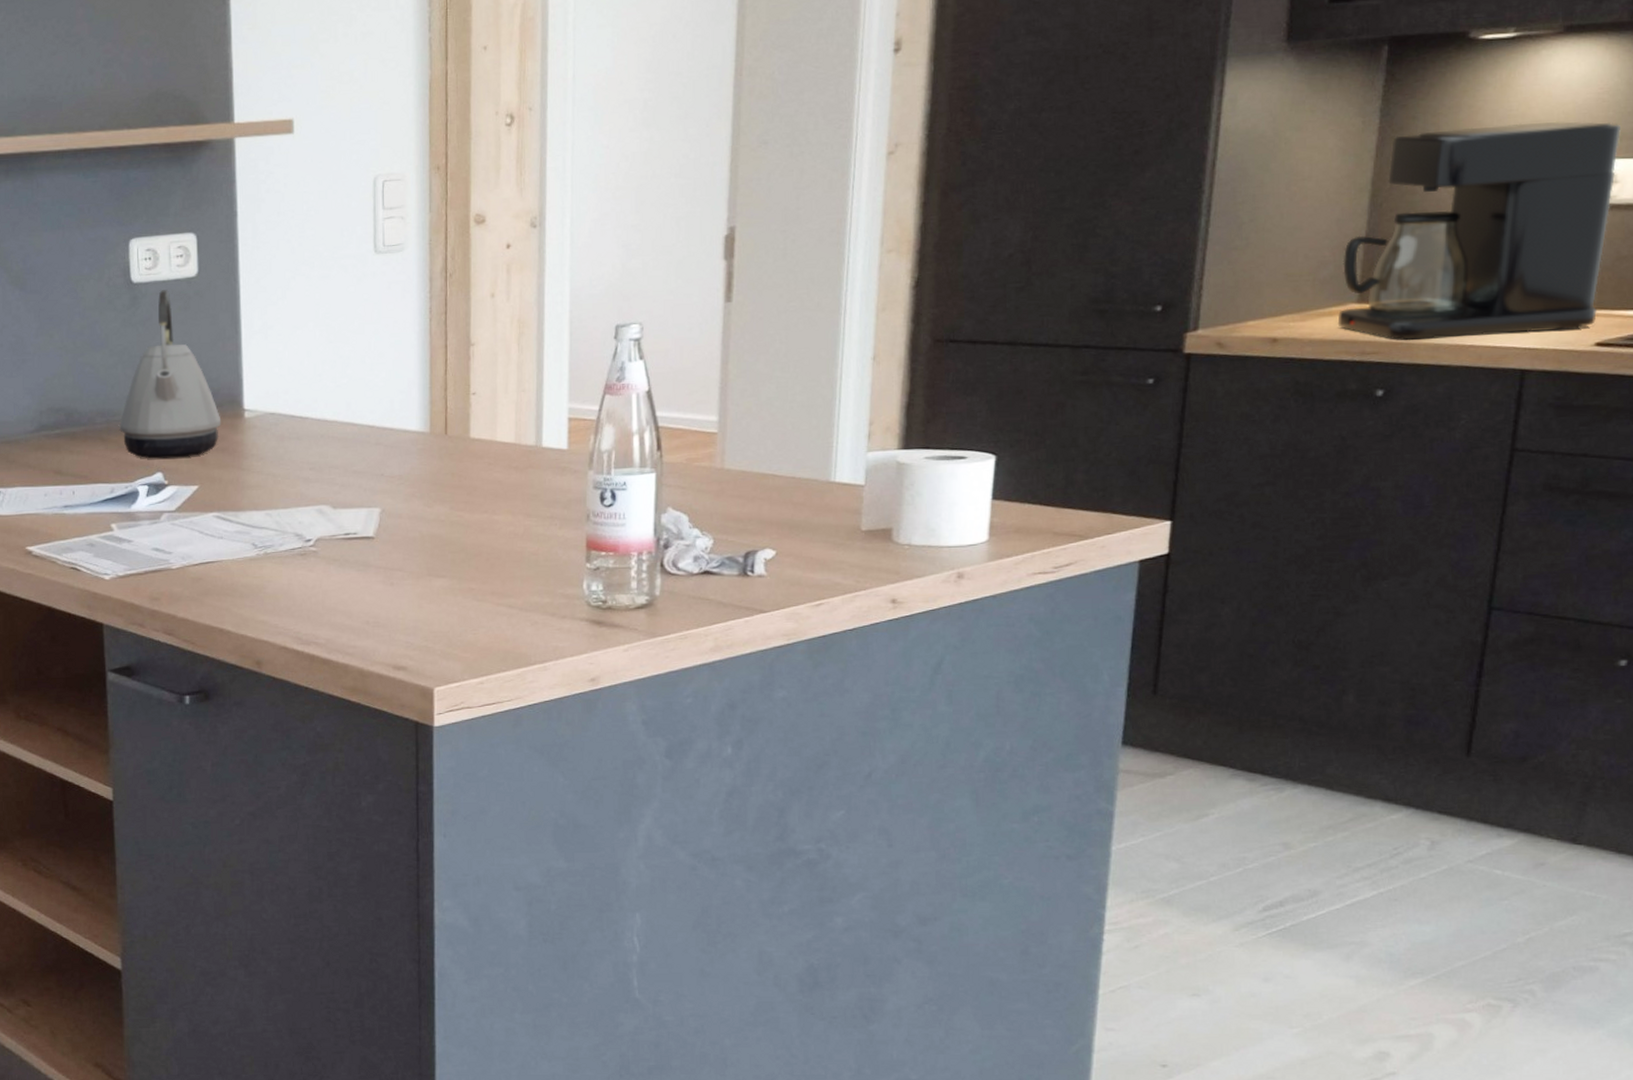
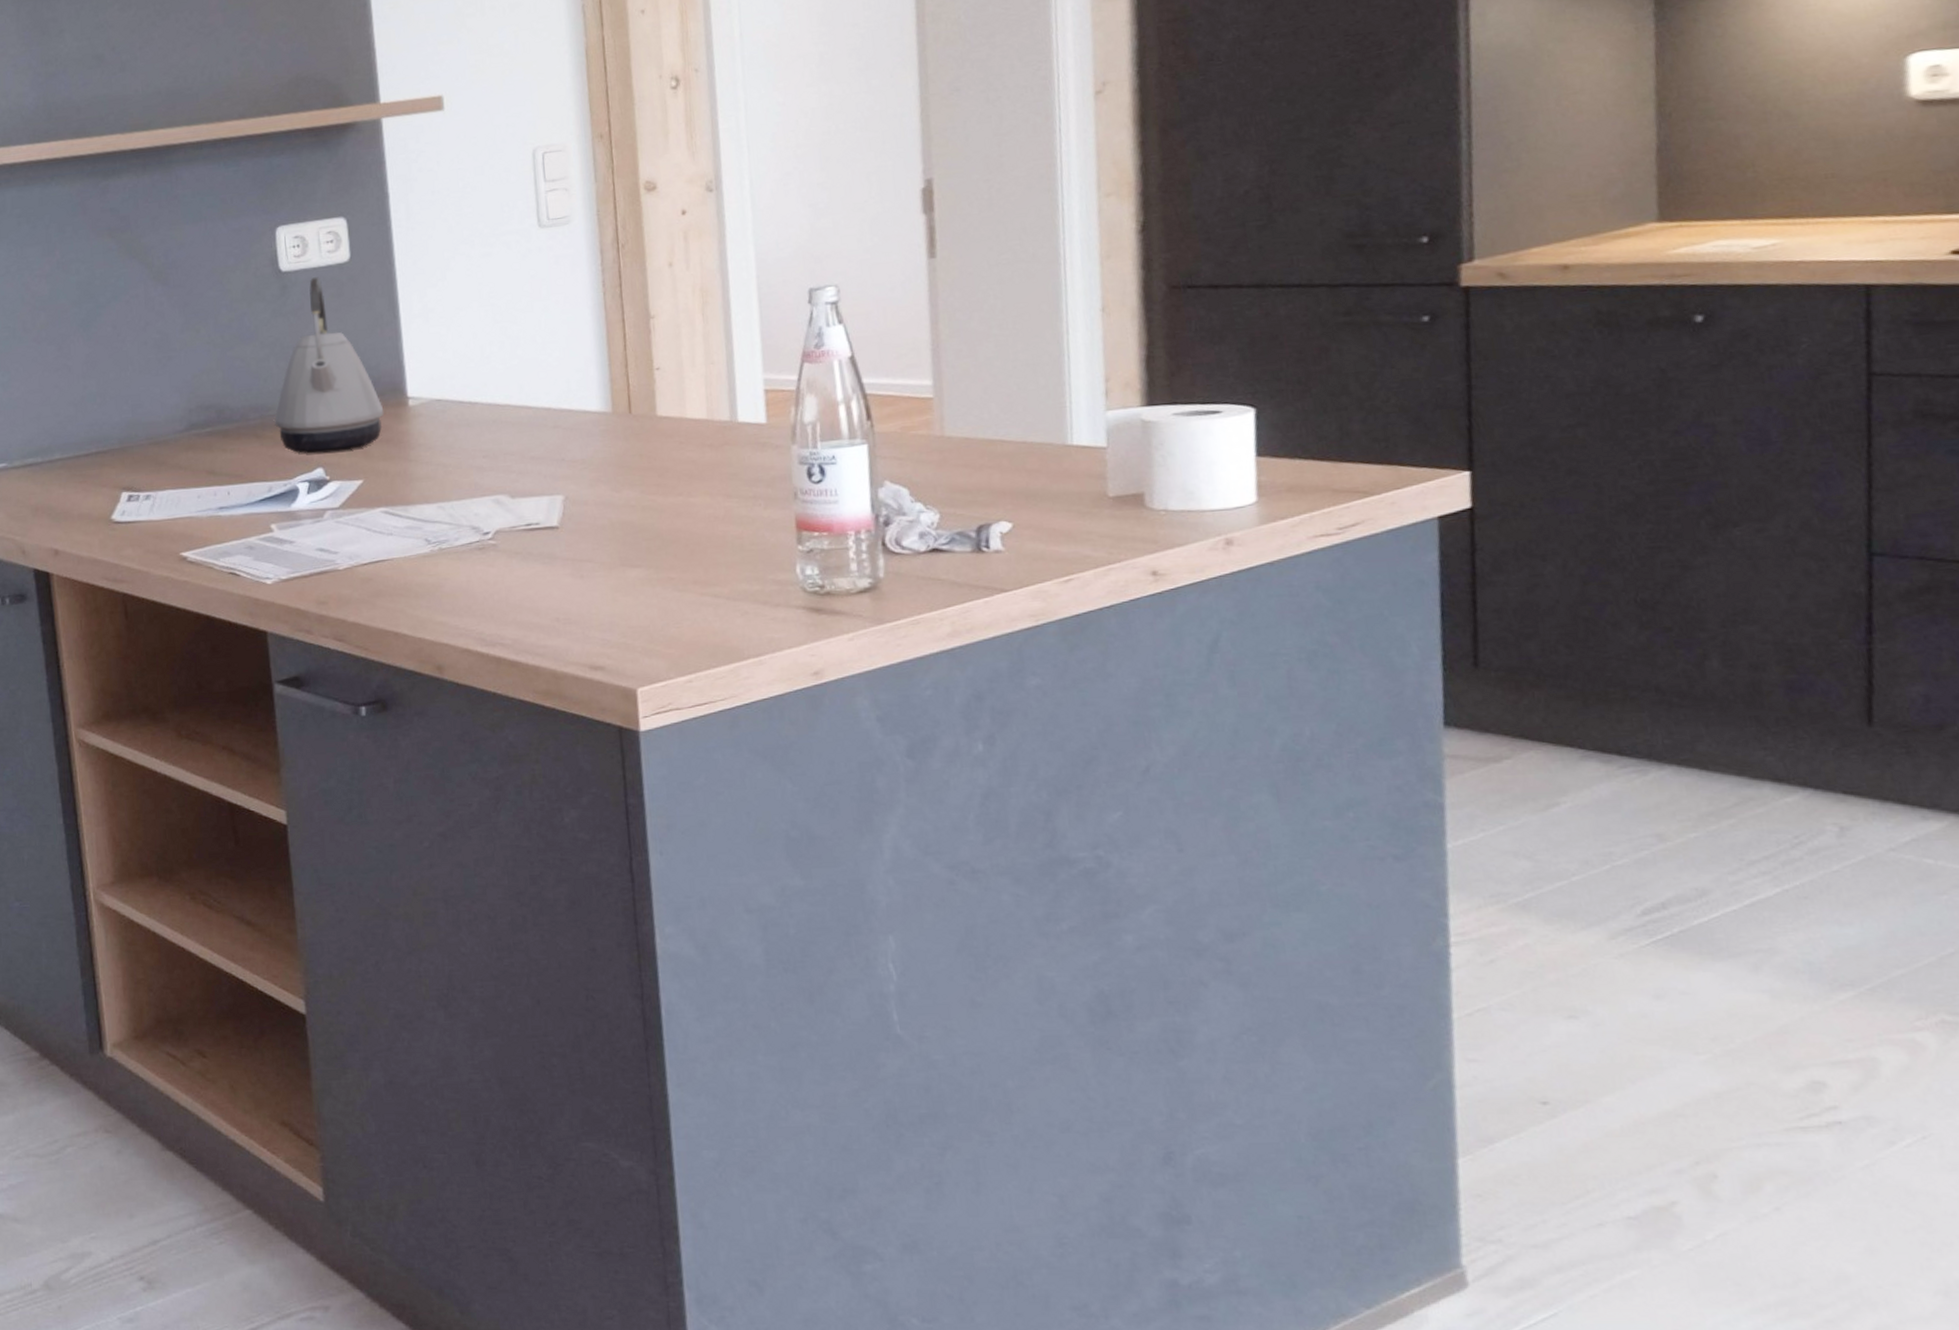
coffee maker: present [1337,121,1621,341] -> none [1634,12,1947,260]

